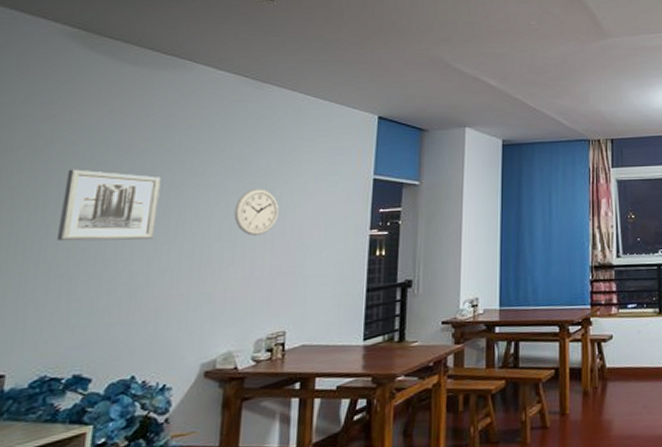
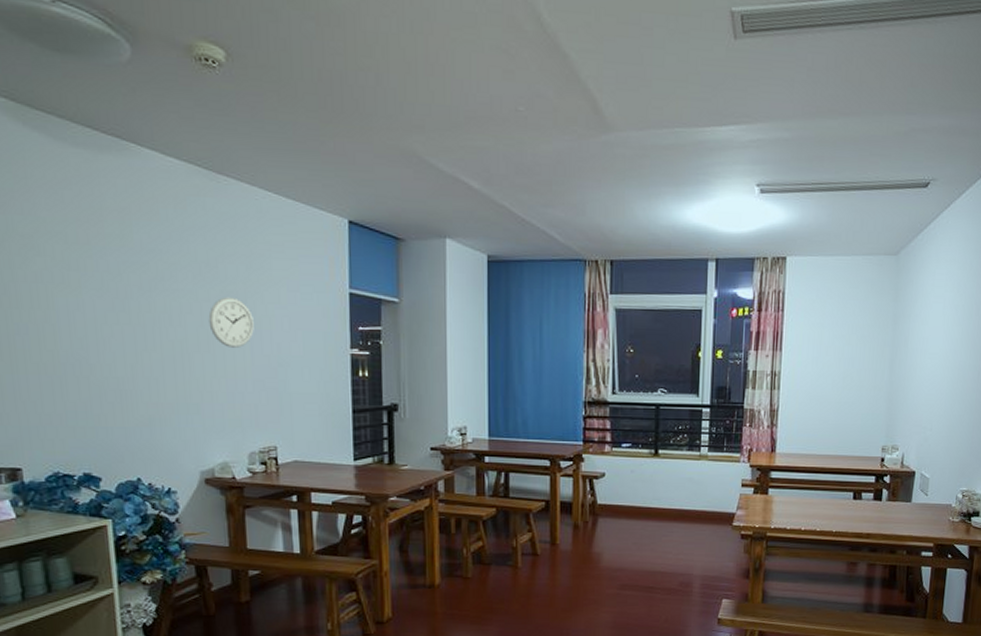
wall art: present [57,169,161,241] -> none [32,265,132,345]

